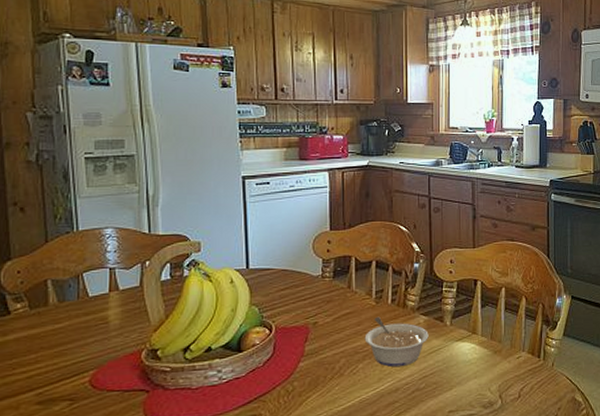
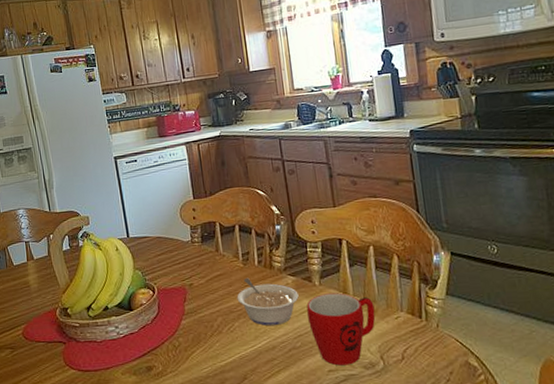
mug: none [435,333,499,406] -> present [306,292,376,366]

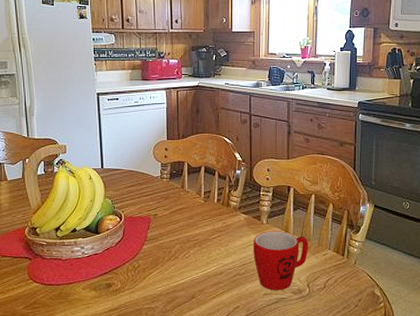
legume: present [237,277,299,326] -> none [195,212,248,255]

